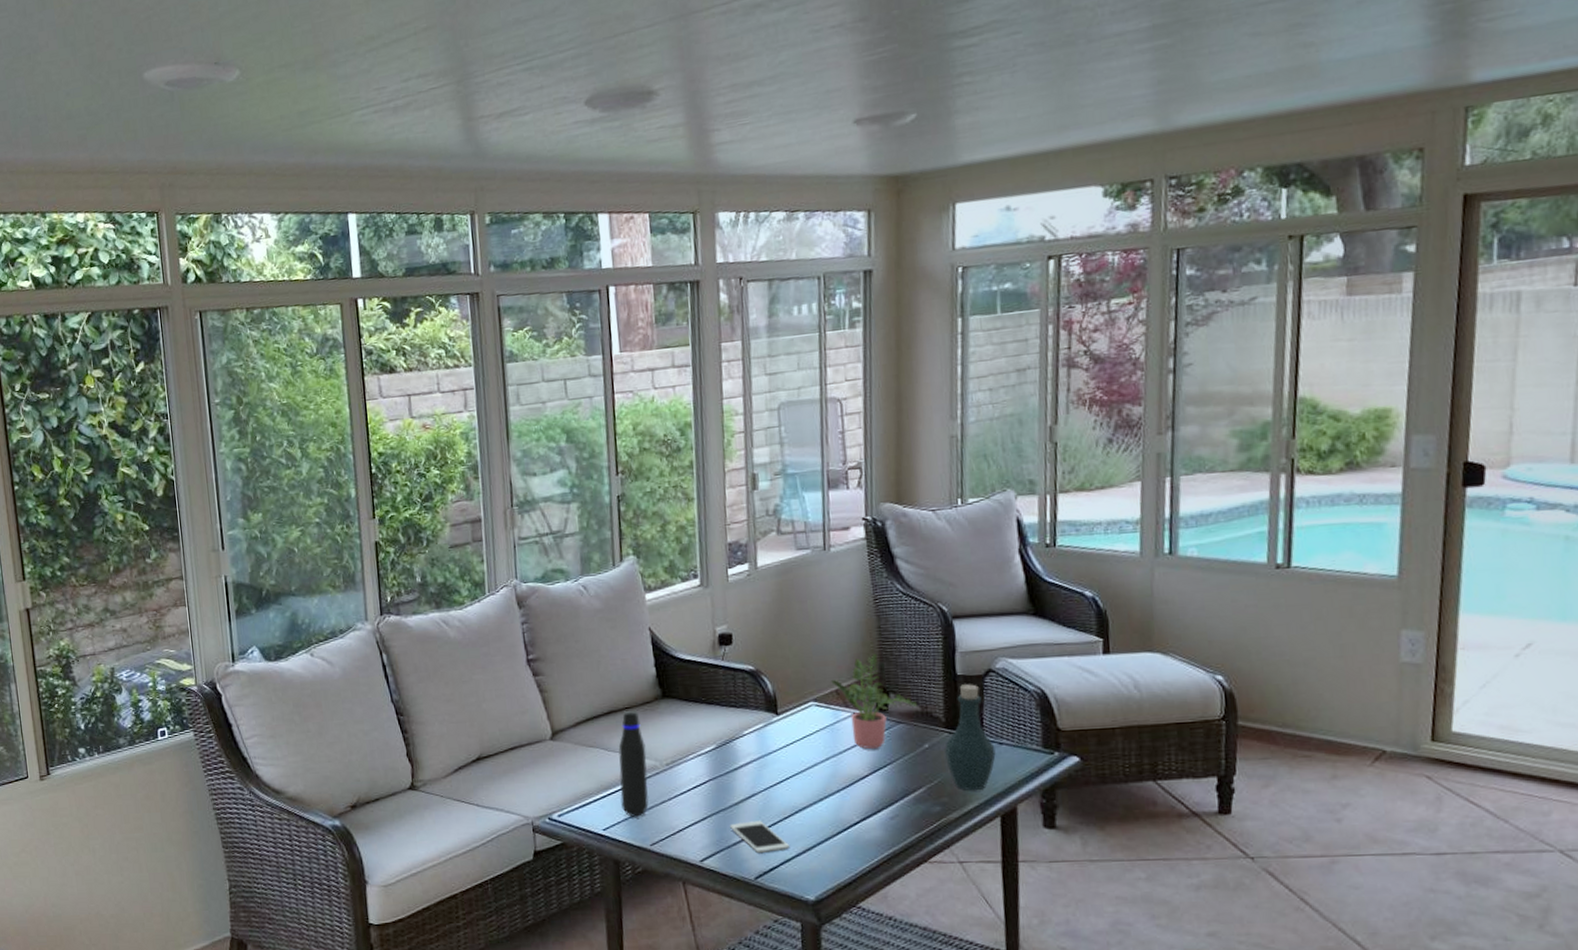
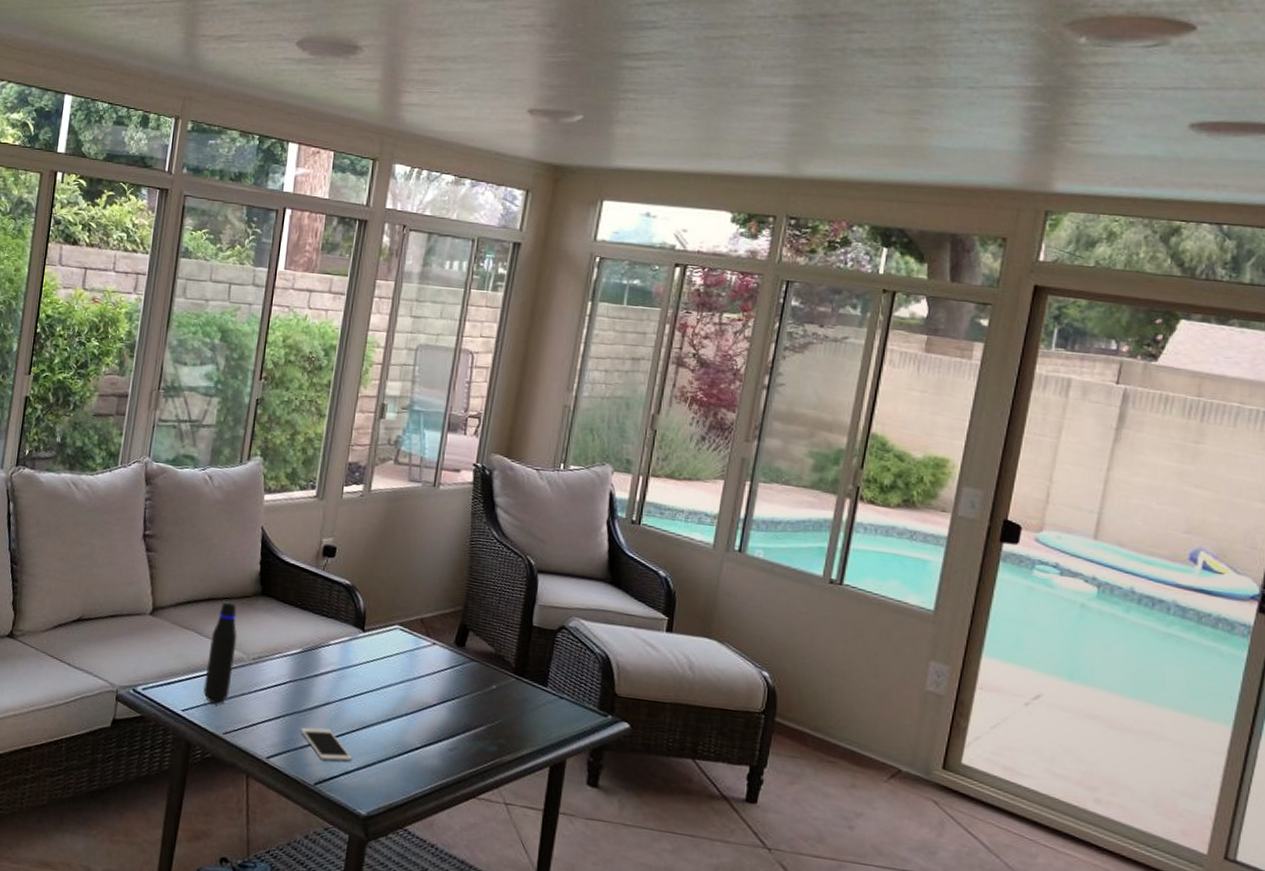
potted plant: present [831,653,918,749] -> none [418,590,493,681]
bottle: present [945,684,996,790] -> none [509,635,556,738]

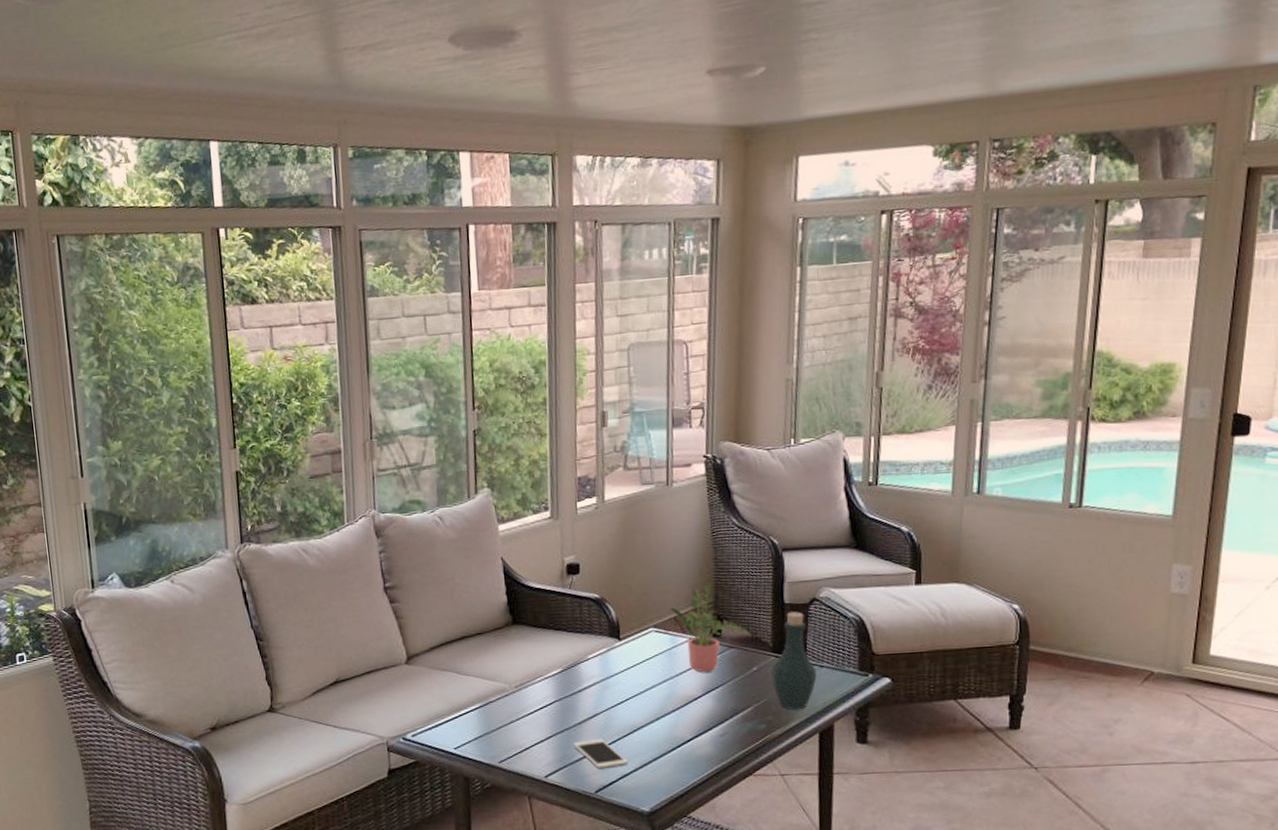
water bottle: present [203,600,237,705] -> none [470,635,499,736]
potted plant: none [418,590,493,681] -> present [670,583,749,672]
bottle: none [509,635,556,738] -> present [771,611,817,709]

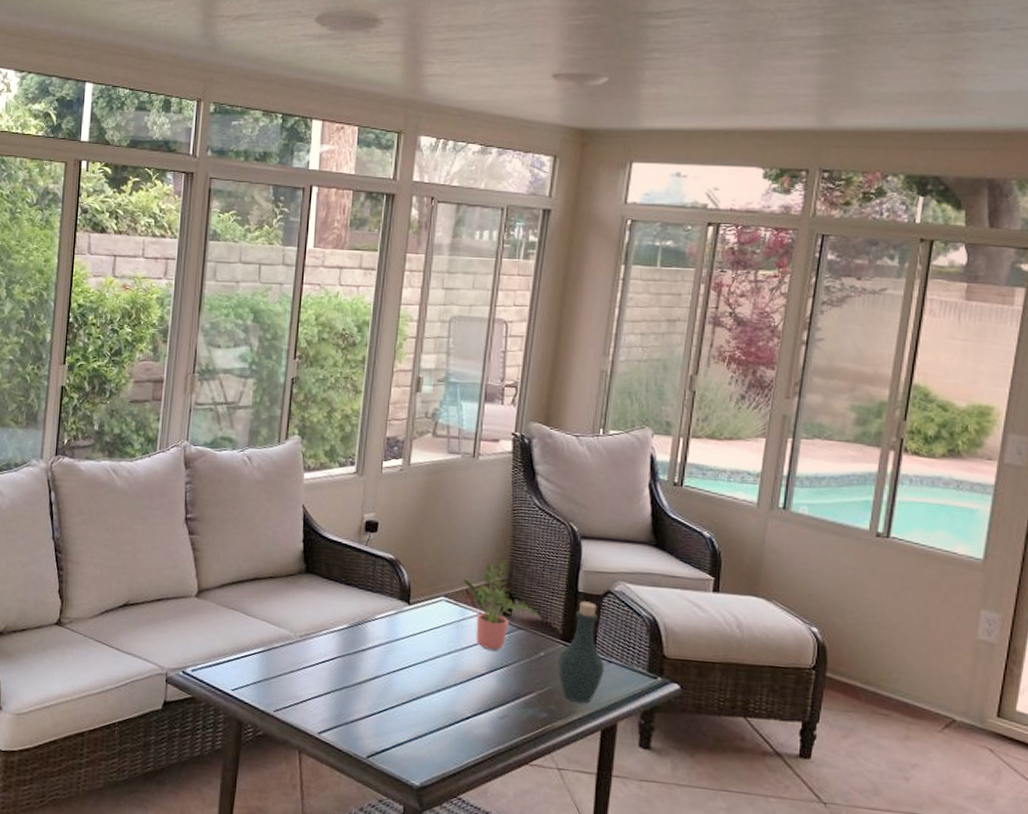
cell phone: present [572,739,629,768] -> none [349,701,404,734]

